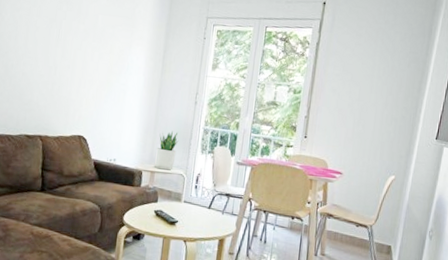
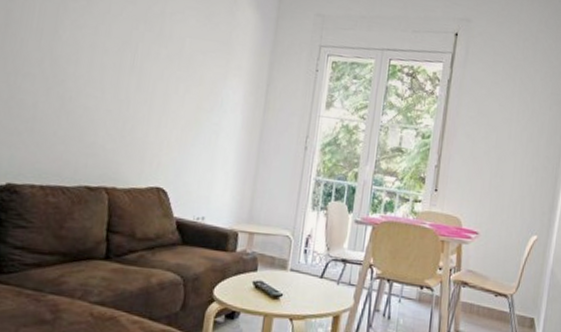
planter: present [154,131,179,171] -> none [253,182,285,231]

